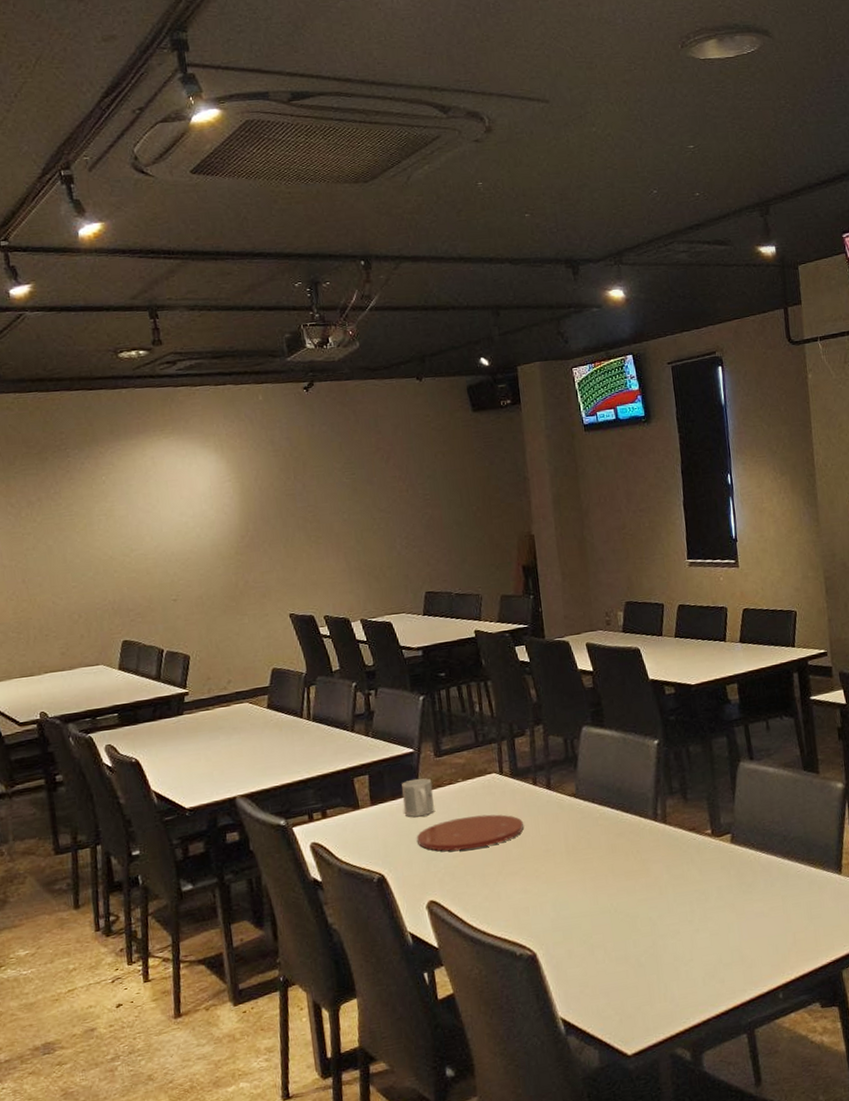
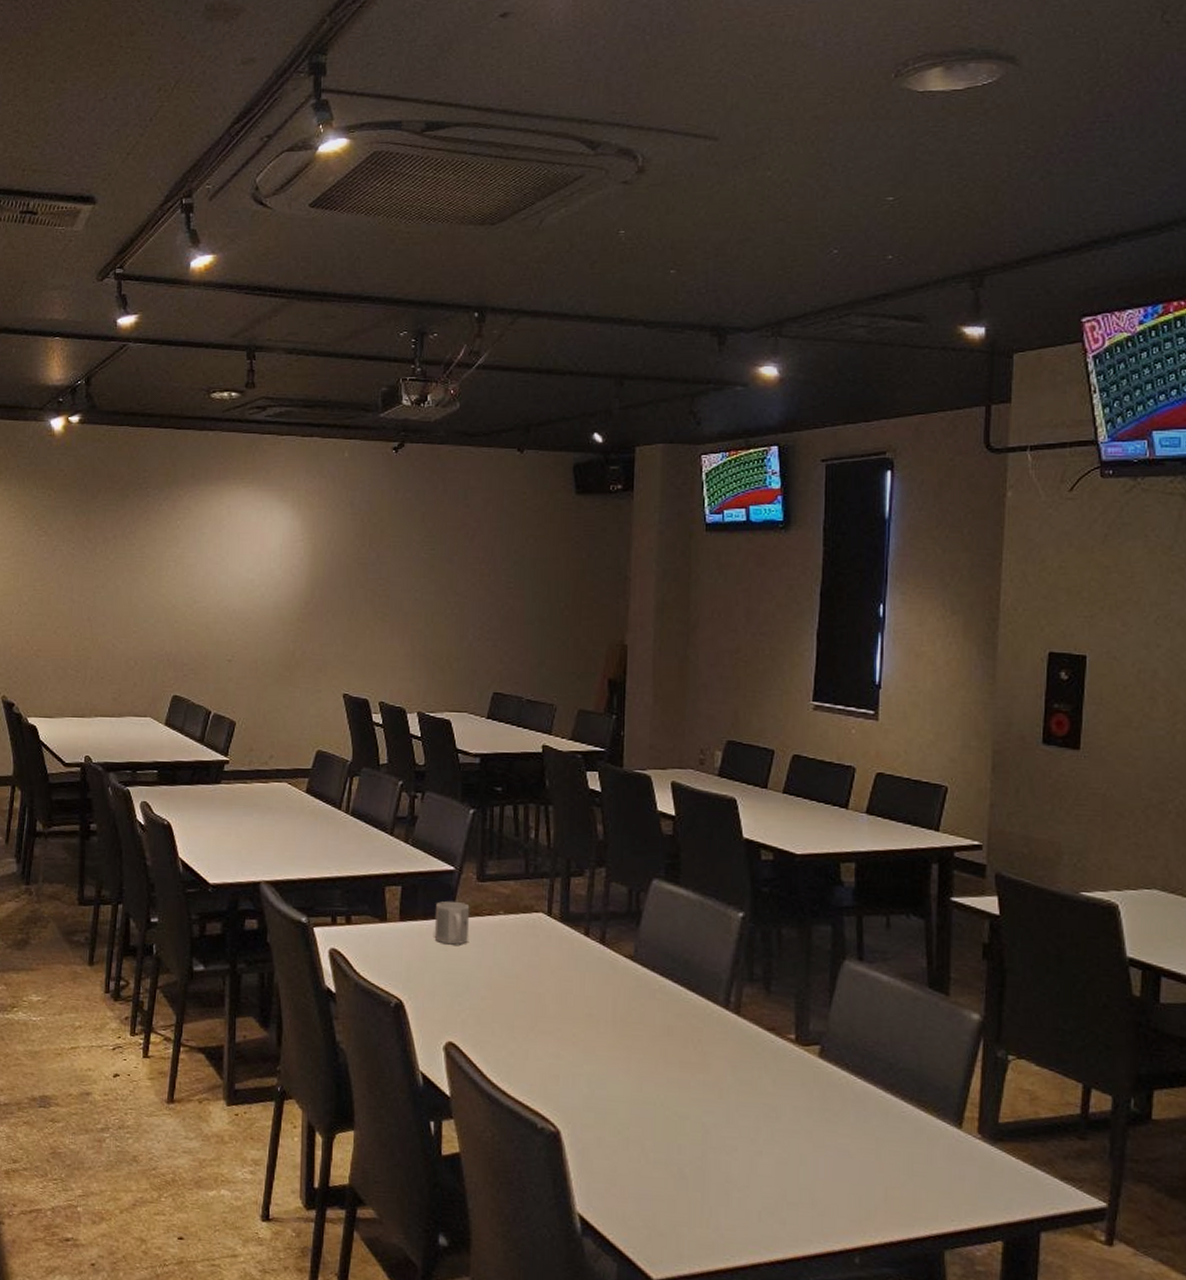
plate: present [416,814,525,851] -> none [443,955,568,994]

